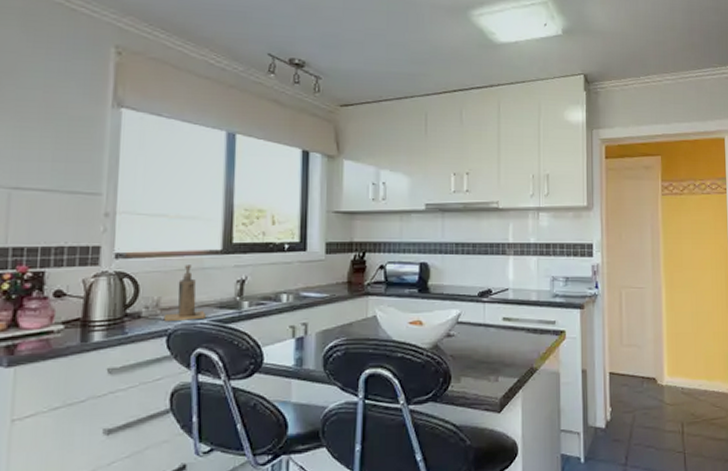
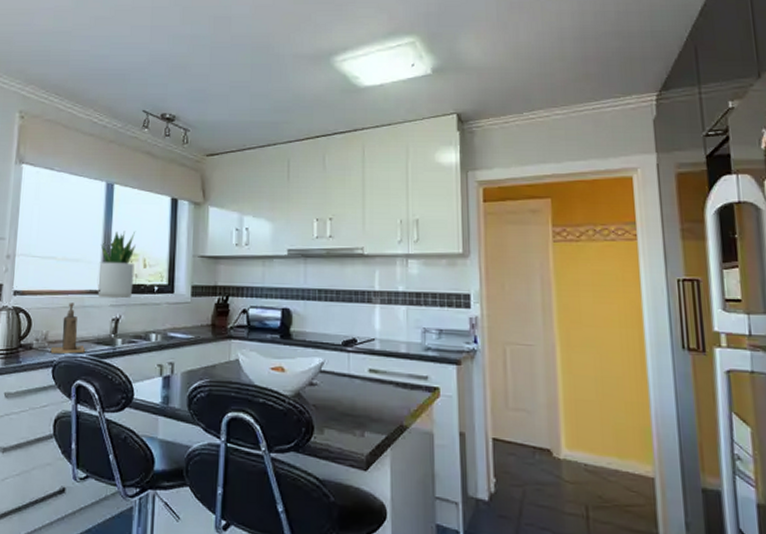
planter: none [219,185,262,259] -> present [97,230,136,299]

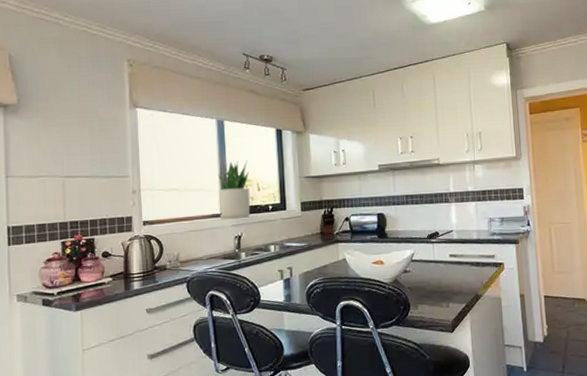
soap dispenser: present [50,303,85,354] -> none [183,226,214,272]

